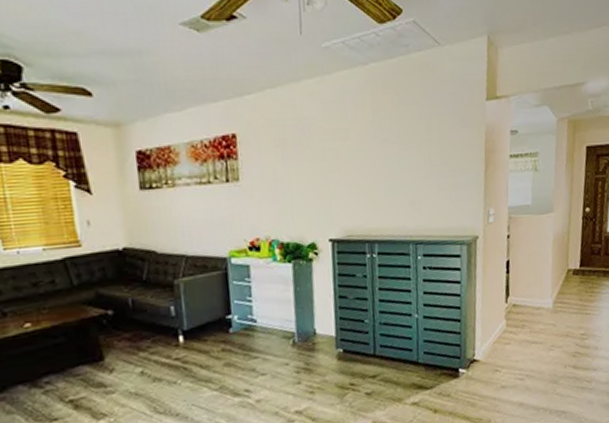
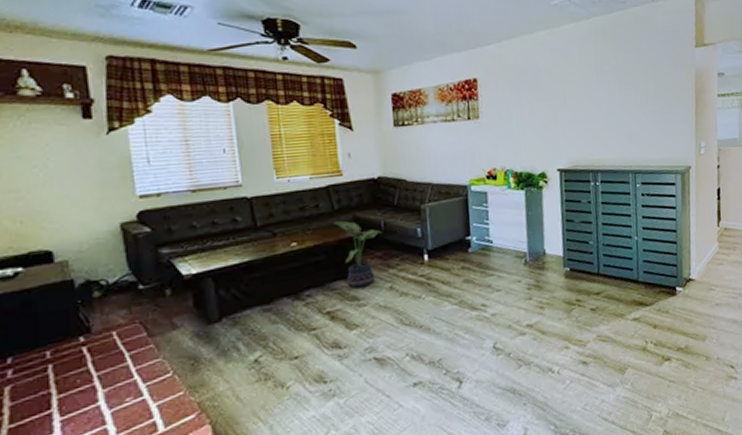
potted plant: none [73,298,131,374] -> present [333,220,383,289]

